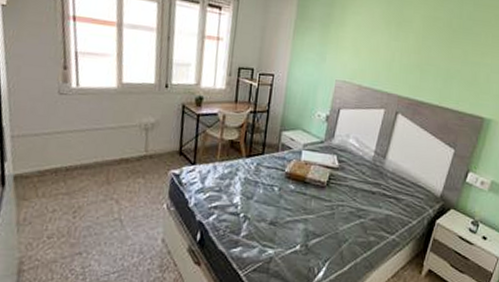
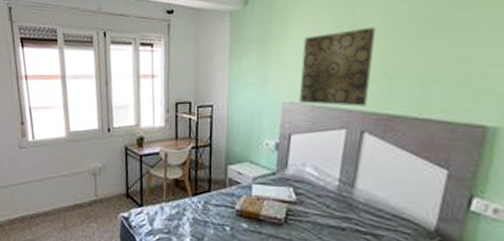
wall art: none [350,25,416,92] -> present [299,27,376,107]

